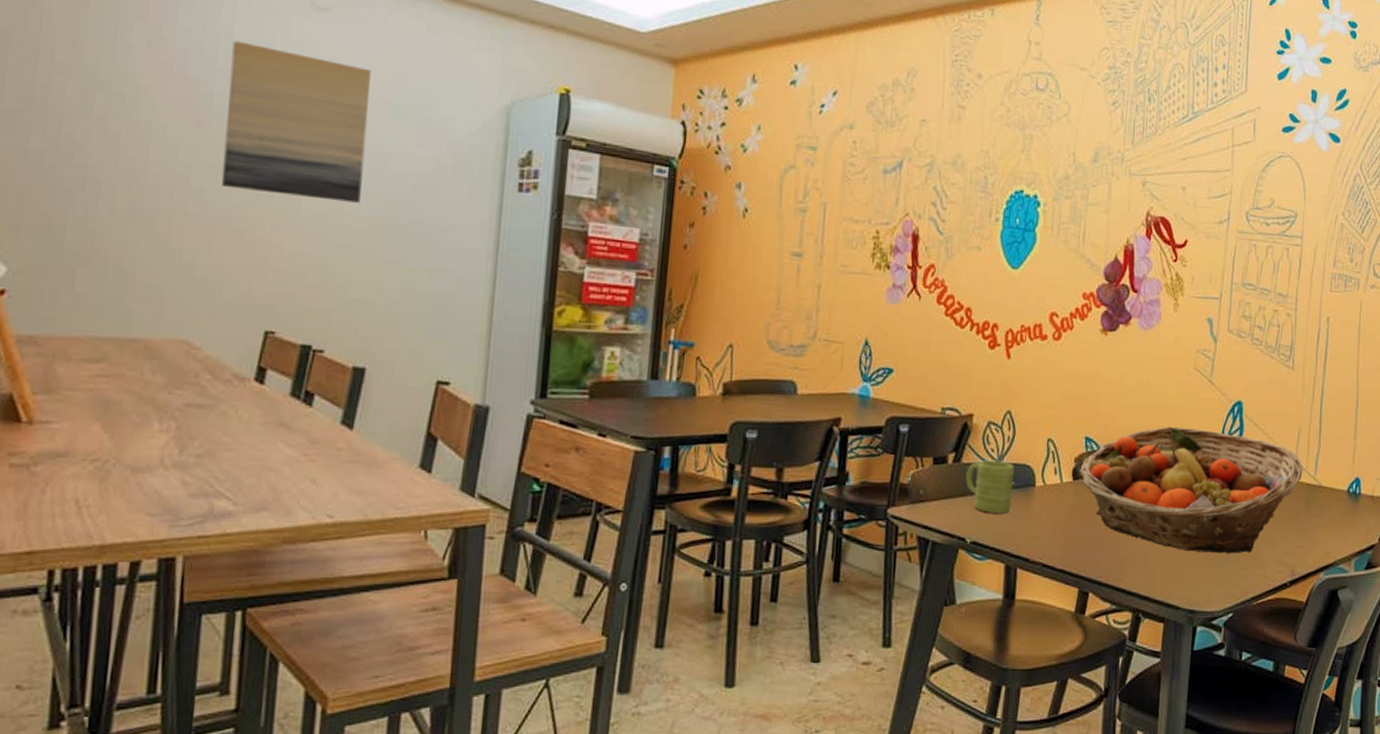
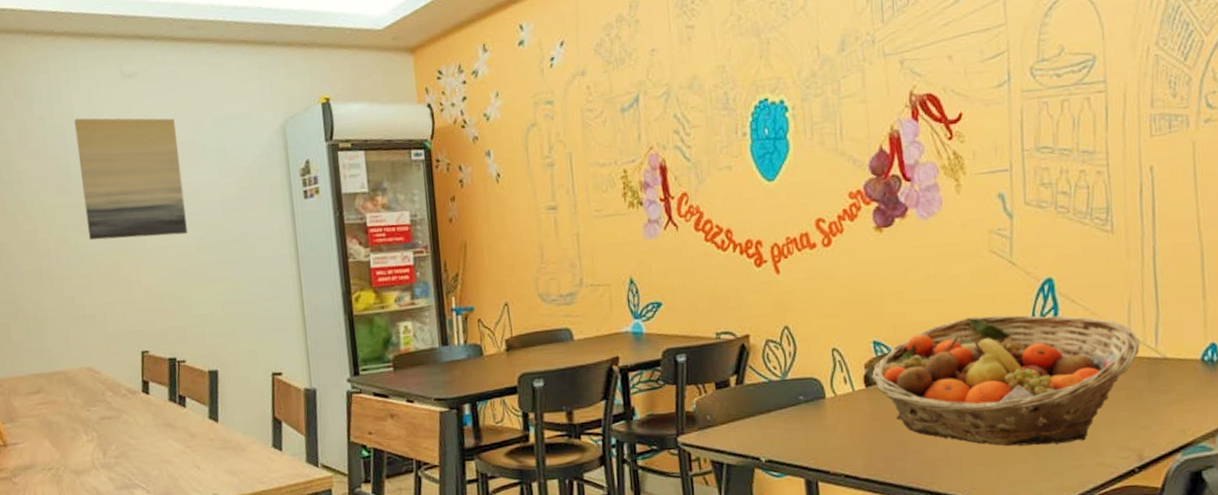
mug: present [966,460,1014,514] -> none [751,377,803,431]

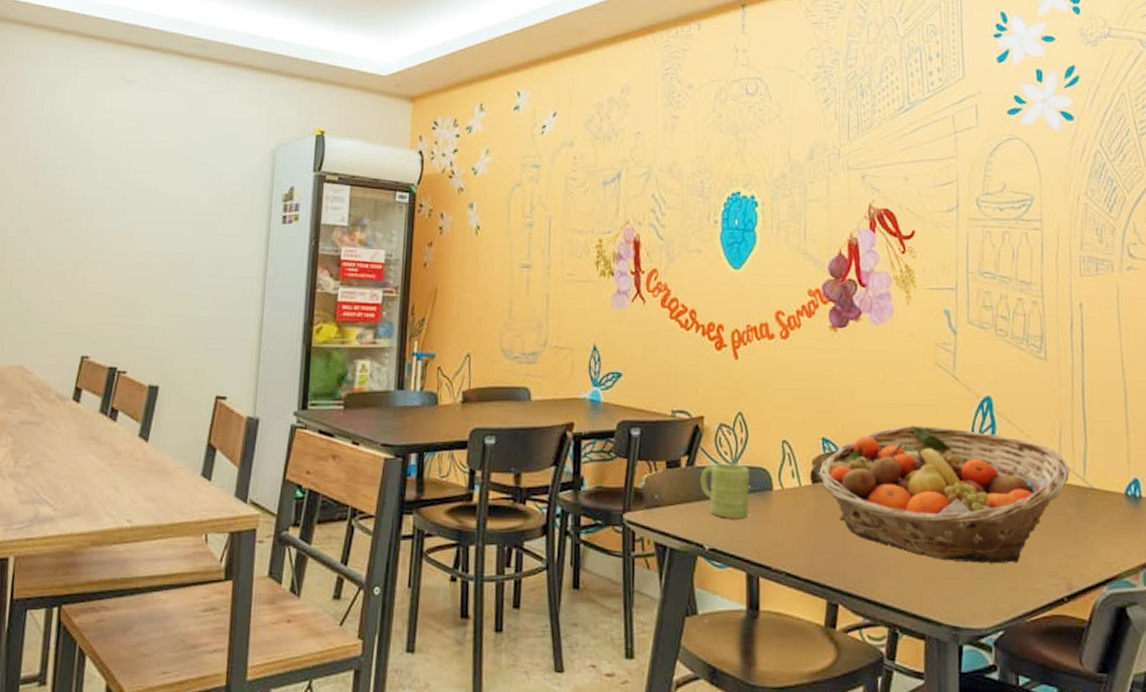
wall art: present [74,118,188,240] -> none [52,114,166,242]
mug: none [751,377,803,431] -> present [700,463,749,520]

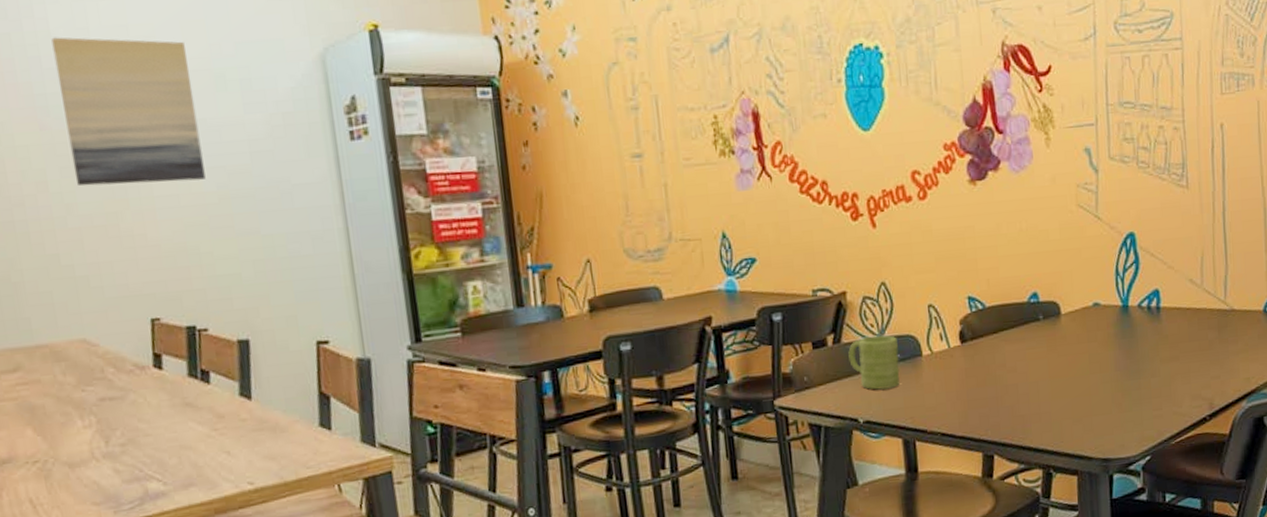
wall art: none [52,114,166,242] -> present [51,37,206,186]
fruit basket: present [818,425,1070,564] -> none [966,269,1211,399]

